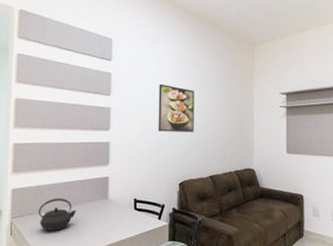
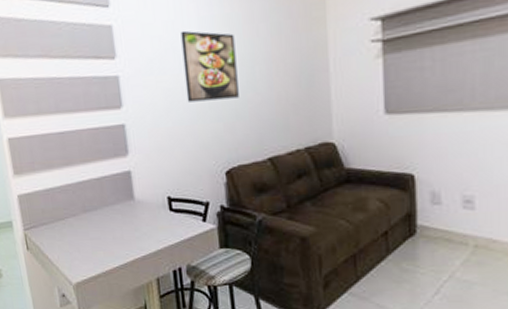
kettle: present [38,198,77,231] -> none [52,202,99,243]

